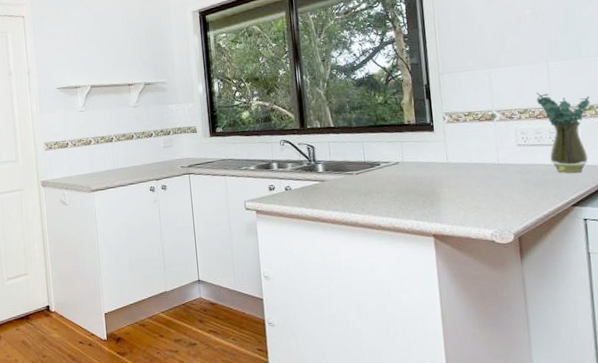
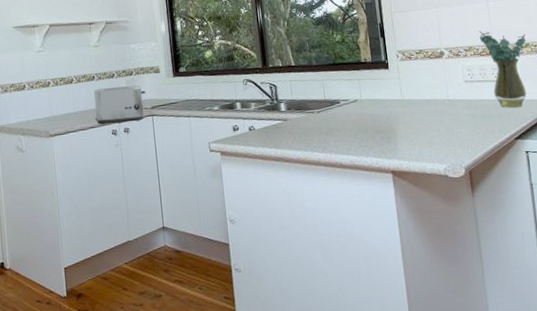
toaster: none [132,144,182,182] -> present [93,85,145,125]

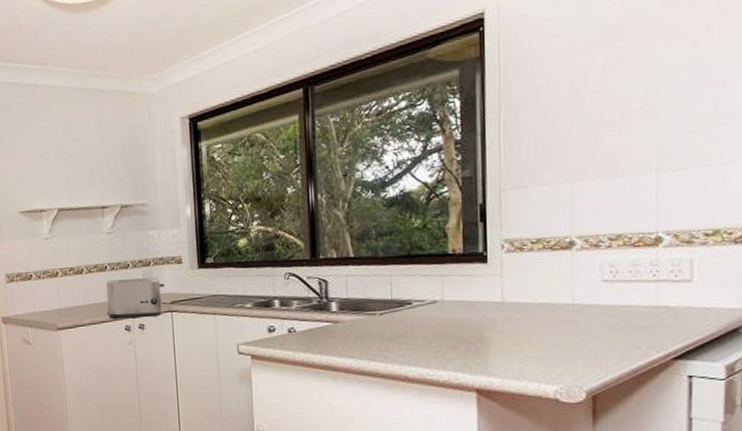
vase: present [479,30,527,108] -> none [637,212,715,319]

